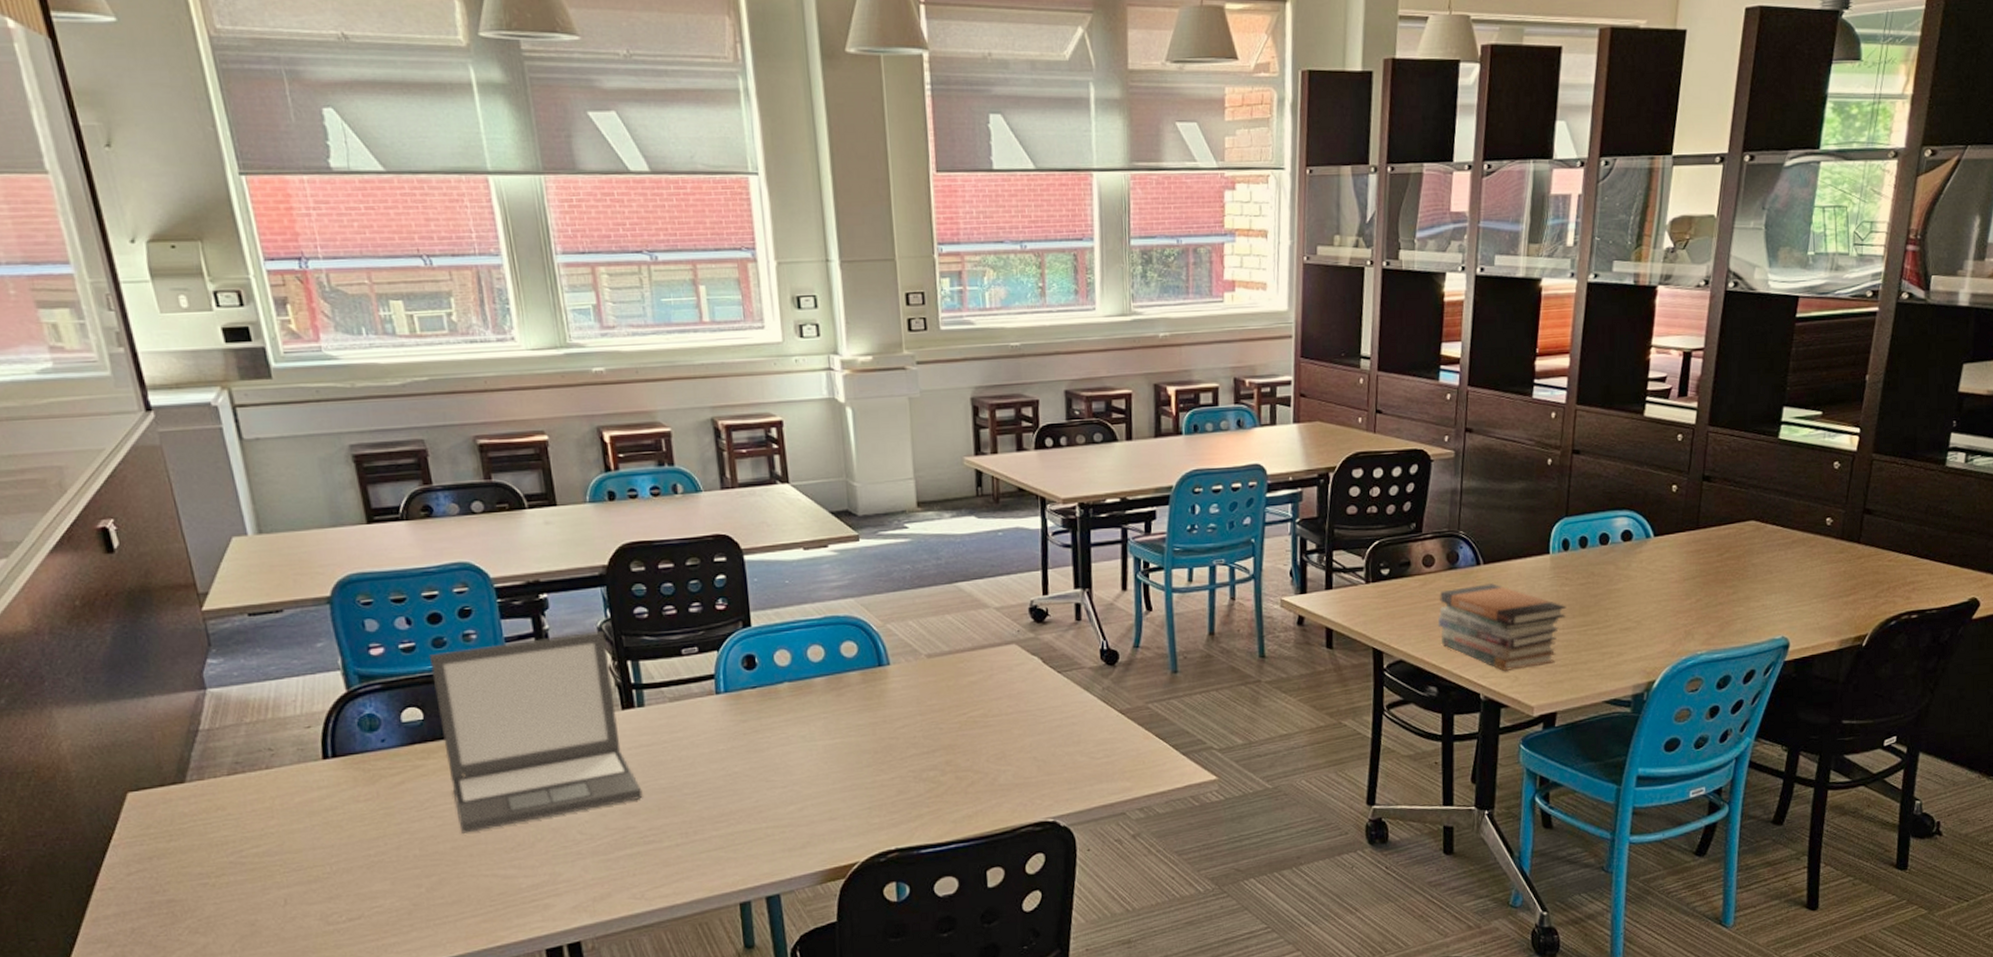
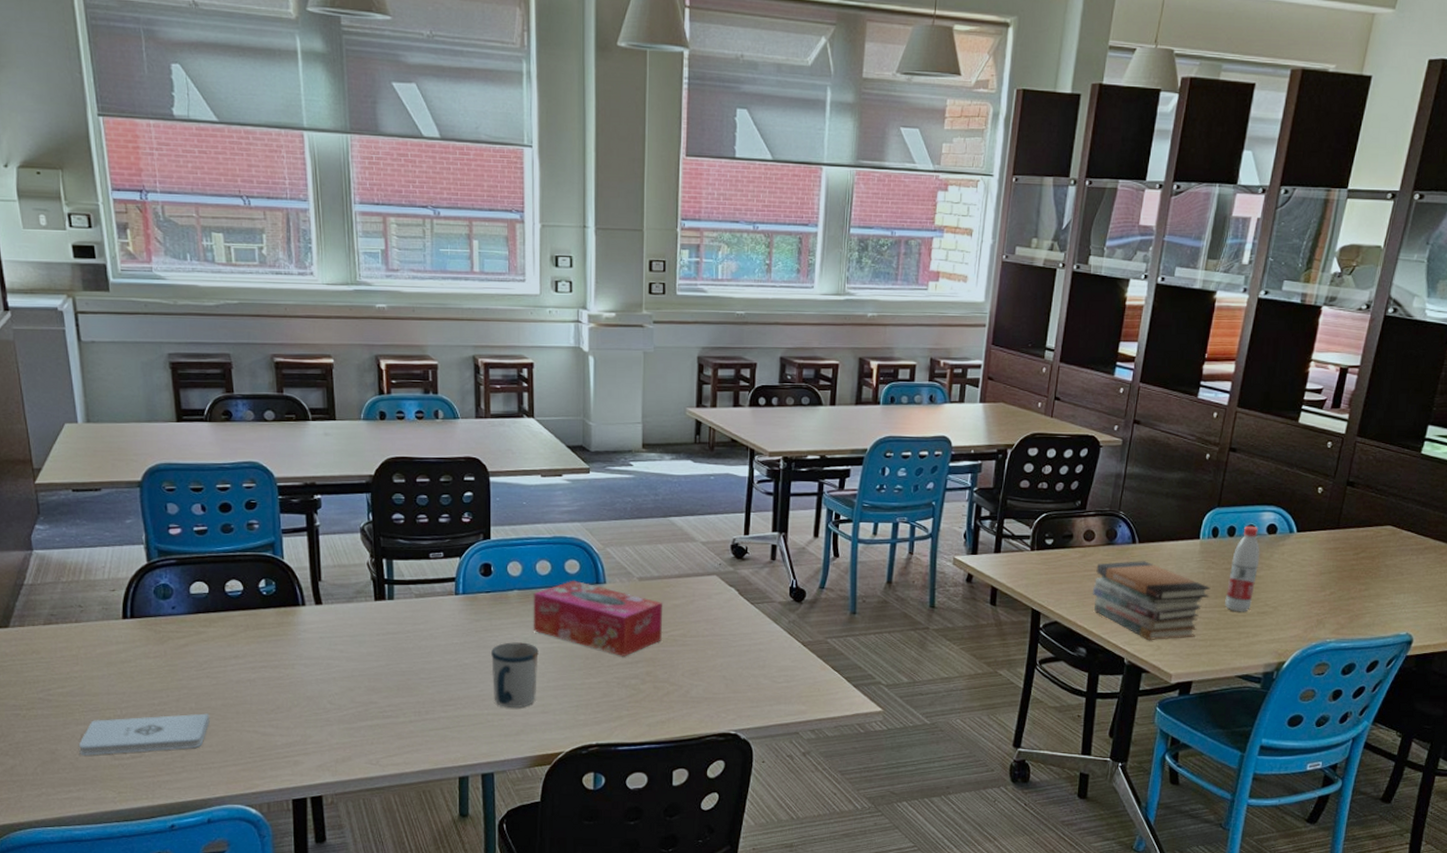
notepad: none [282,859,439,924] -> present [78,713,210,756]
laptop: present [429,630,643,834] -> none [217,530,386,693]
mug: none [764,741,822,818] -> present [491,642,539,709]
tissue box: none [806,664,960,746] -> present [533,580,663,656]
water bottle: none [1583,534,1617,631] -> present [1225,525,1260,612]

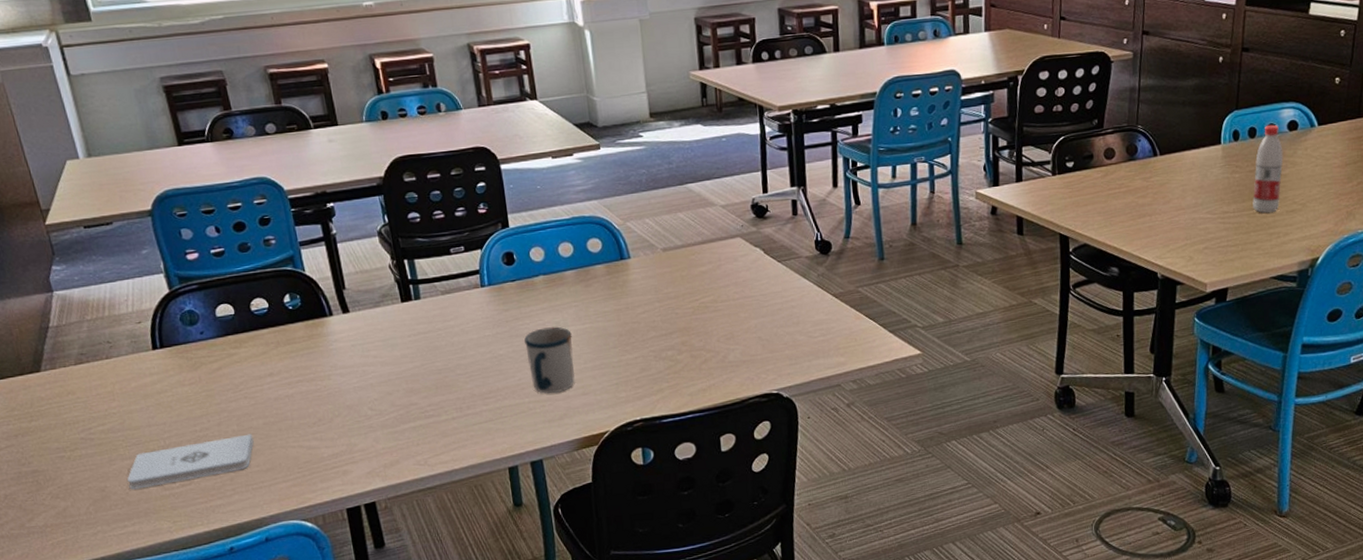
tissue box: present [533,580,663,656] -> none [559,258,693,329]
book stack: present [1092,561,1211,640] -> none [1118,172,1237,252]

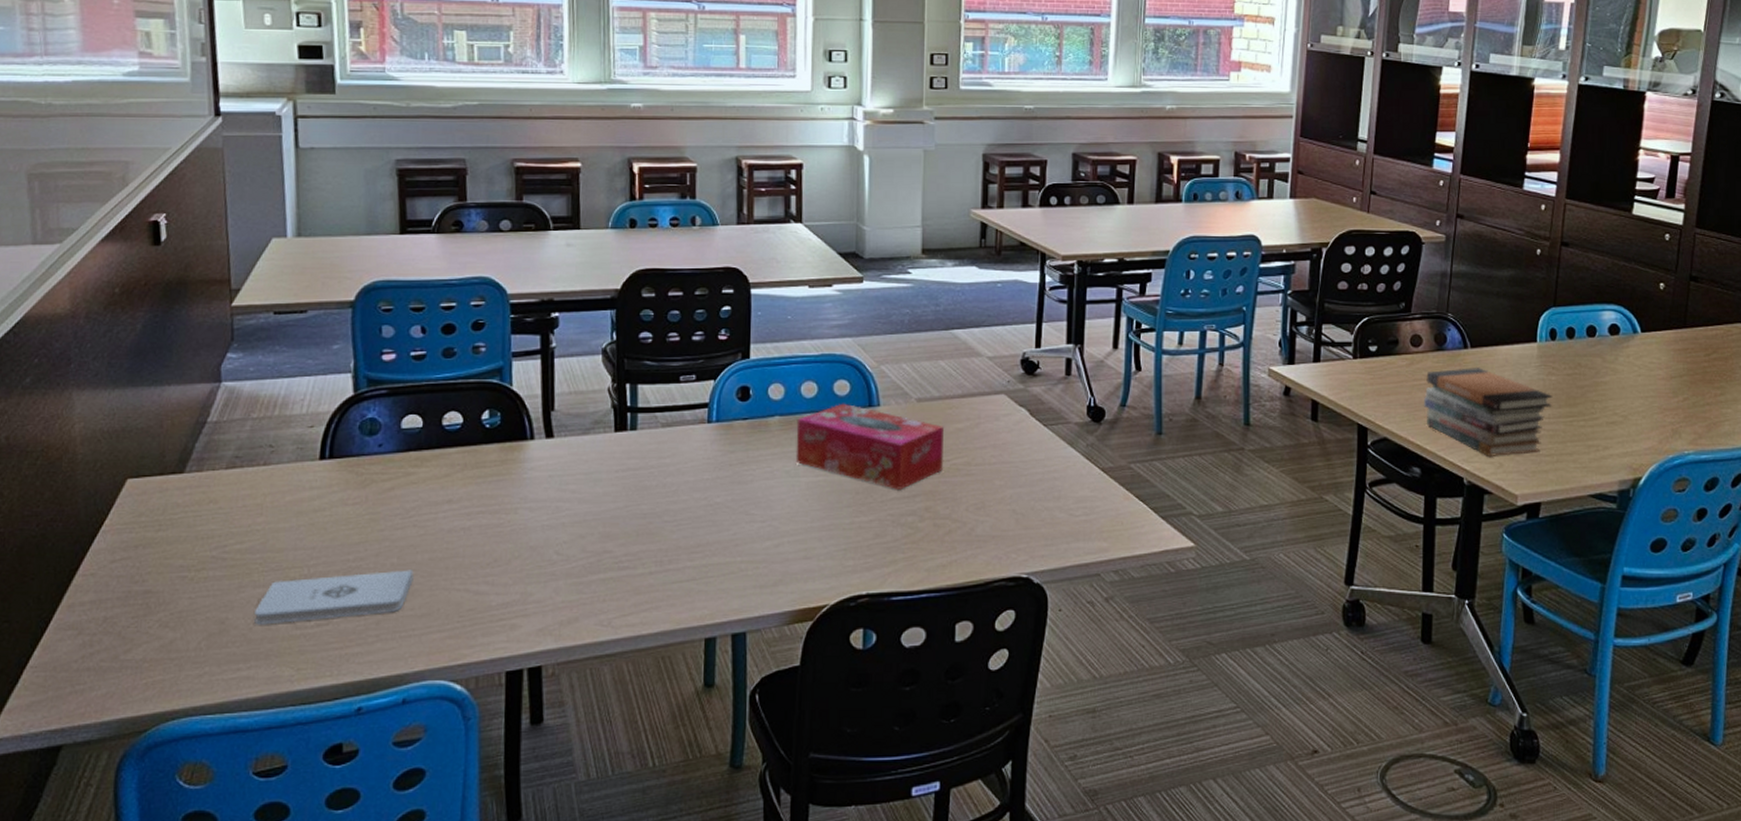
mug: present [524,327,575,394] -> none [747,476,802,554]
tissue box: none [559,258,693,329] -> present [795,403,945,489]
book stack: none [1118,172,1237,252] -> present [1423,368,1553,456]
water bottle: present [1252,124,1284,214] -> none [1570,326,1604,423]

